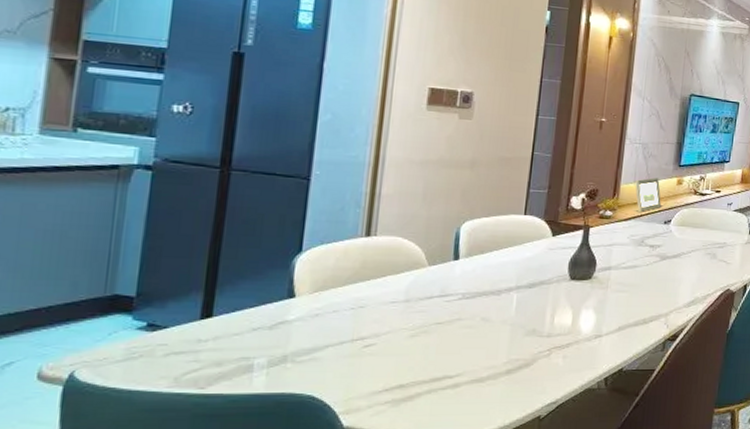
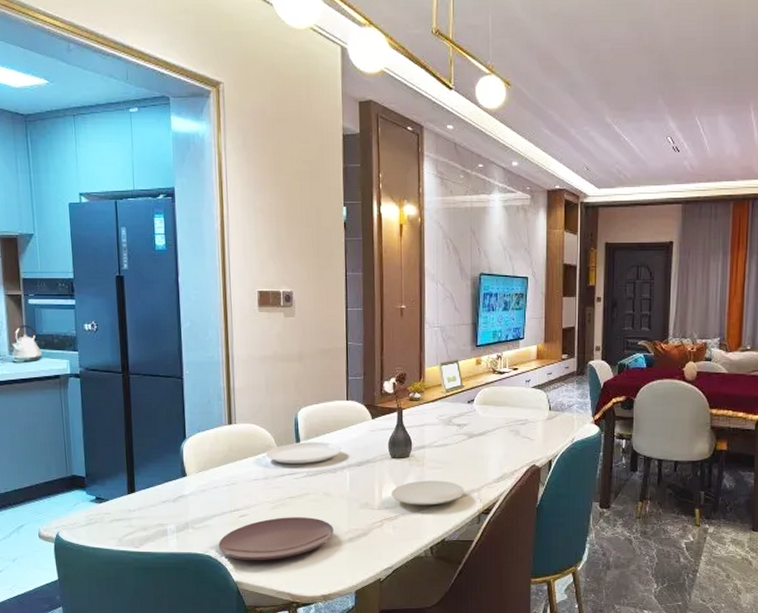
kettle: none [43,97,98,147] -> present [12,324,43,363]
plate: none [327,346,489,401] -> present [218,517,334,561]
plate: none [411,259,512,284] -> present [265,442,342,464]
plate: none [565,304,652,332] -> present [391,480,465,505]

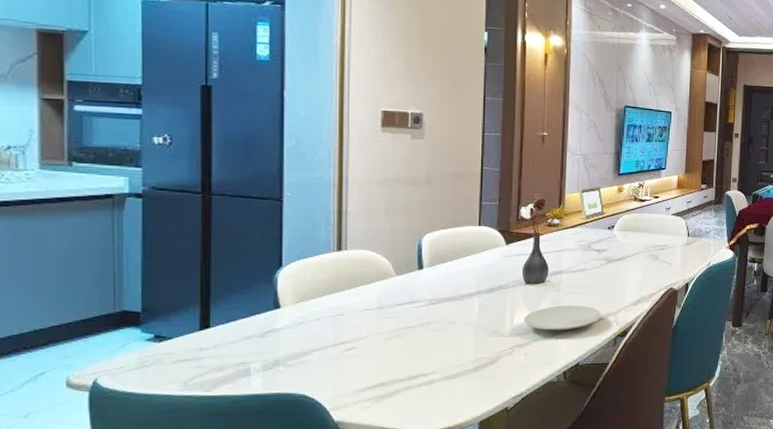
kettle: present [12,324,43,363] -> none [43,134,91,179]
plate: present [218,517,334,561] -> none [316,347,457,398]
plate: present [265,442,342,464] -> none [381,269,471,292]

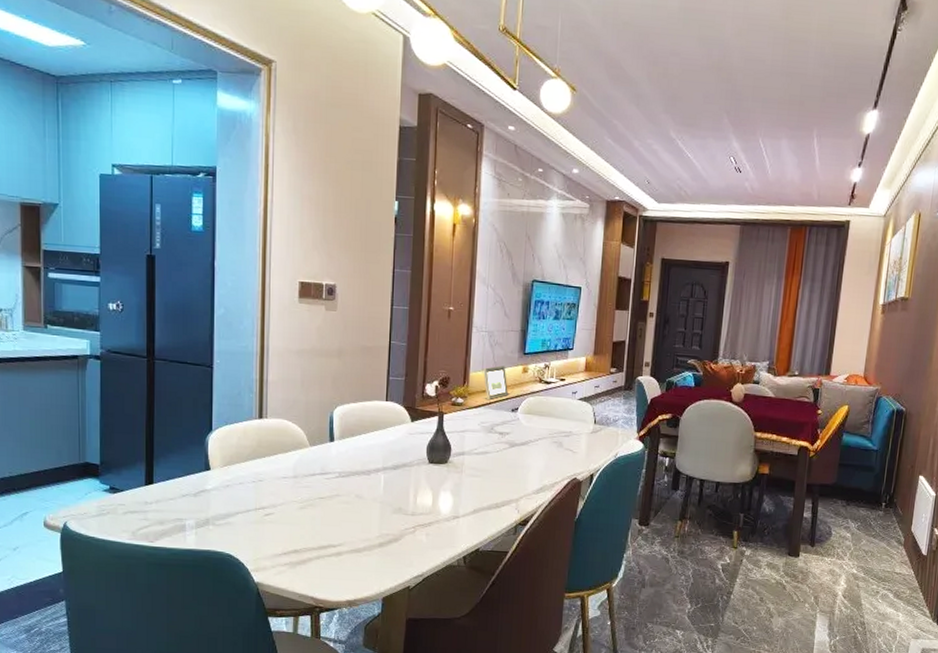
plate: present [523,305,602,331] -> none [426,487,503,514]

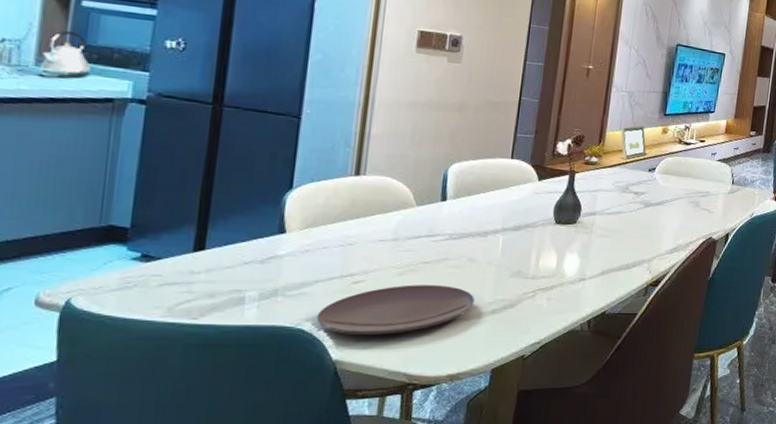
kettle: none [26,299,61,340] -> present [39,30,92,79]
plate: none [240,518,364,562] -> present [316,285,474,336]

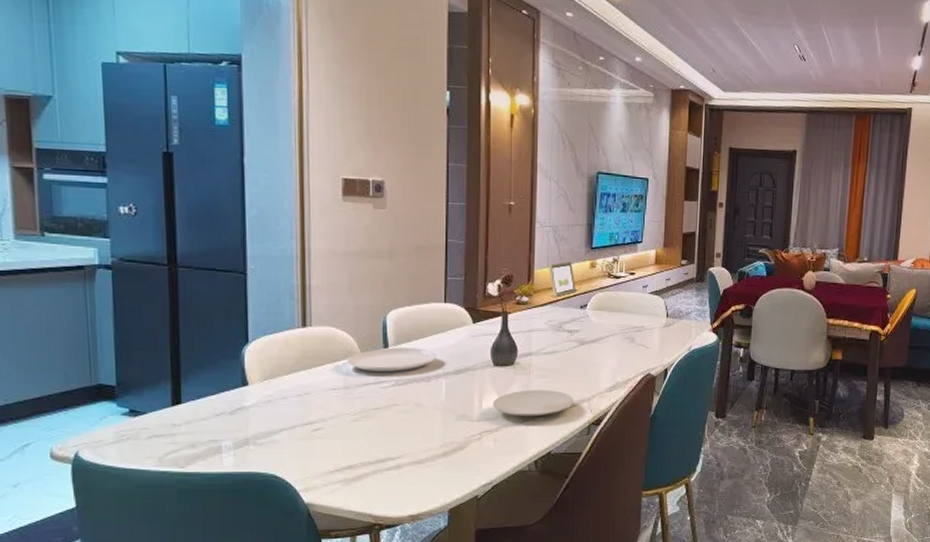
kettle: present [39,30,92,79] -> none [18,203,62,250]
plate: present [316,285,474,336] -> none [286,430,425,480]
plate: none [399,200,498,225] -> present [347,347,437,371]
plate: none [549,249,635,276] -> present [492,390,575,416]

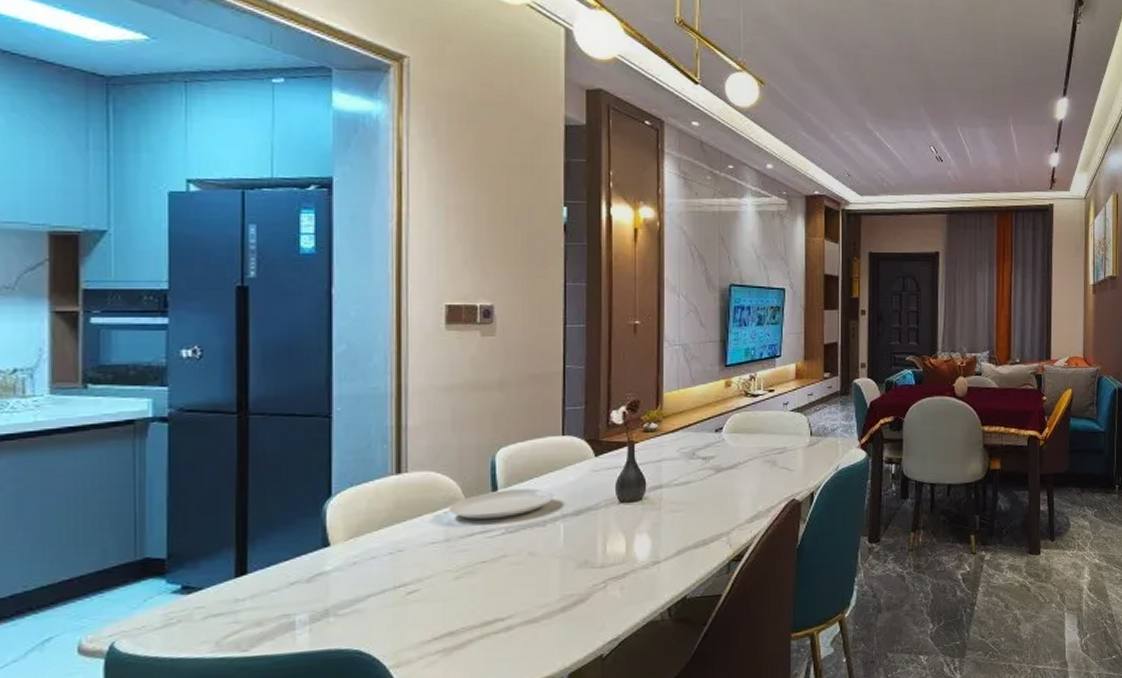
plate: present [492,390,575,416] -> none [618,525,712,559]
picture frame: present [548,261,576,298] -> none [679,381,709,422]

